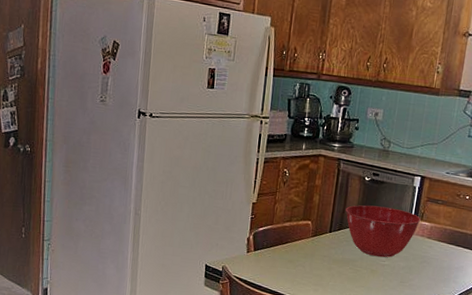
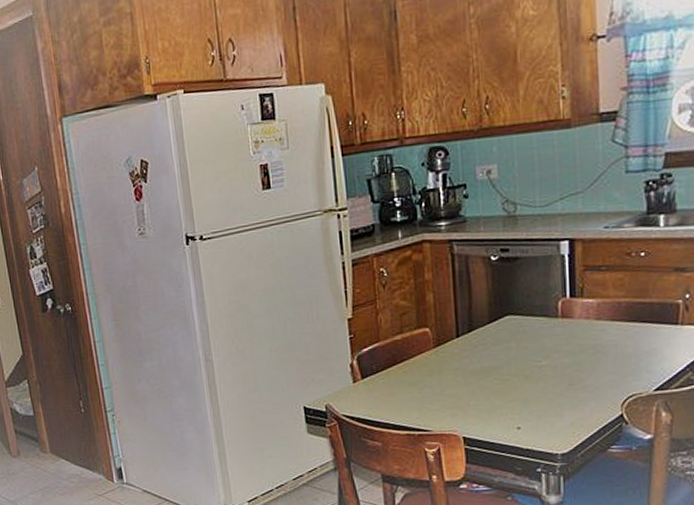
mixing bowl: present [345,205,421,258] -> none [472,289,581,358]

